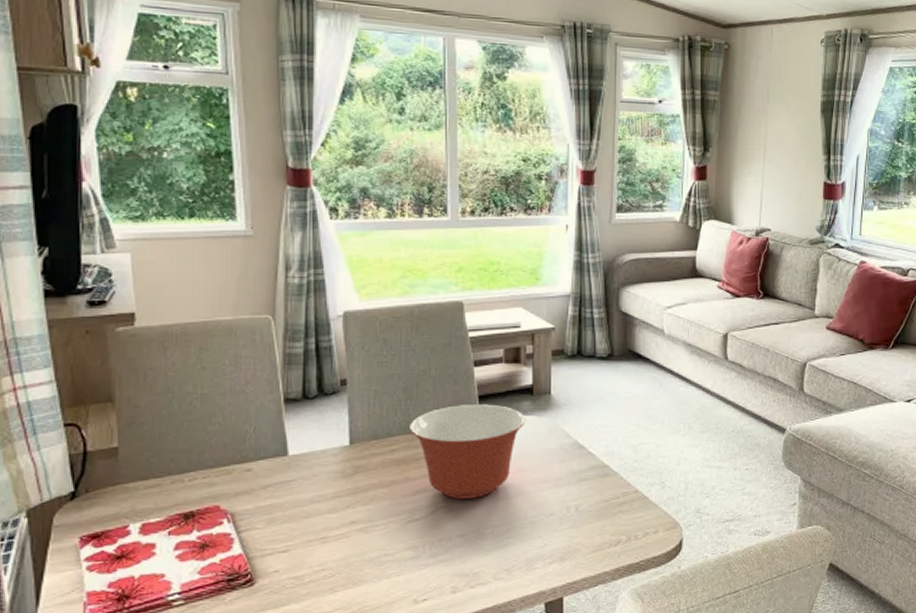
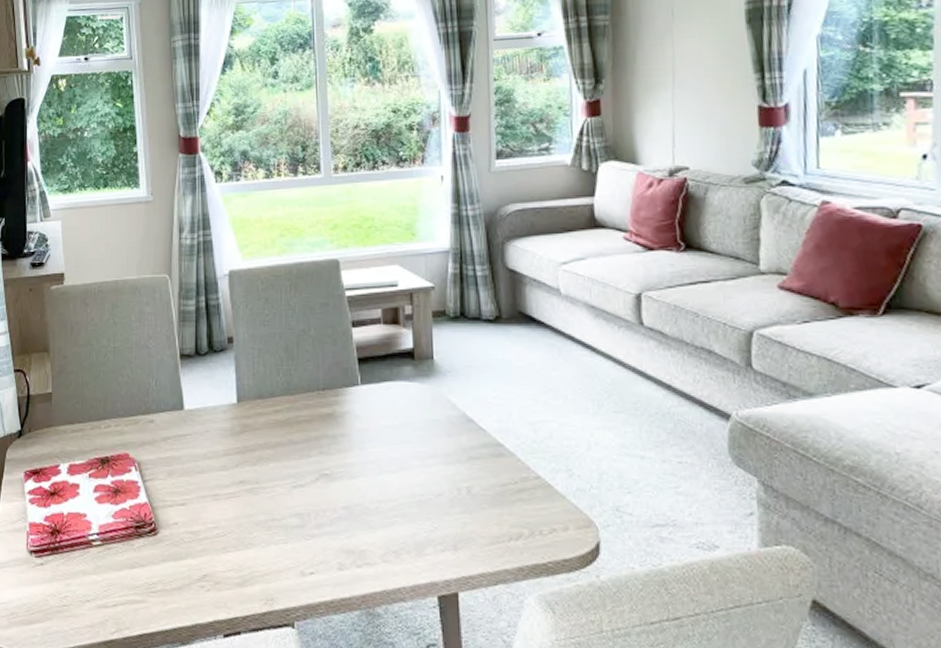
mixing bowl: present [410,404,526,499] -> none [292,367,408,469]

